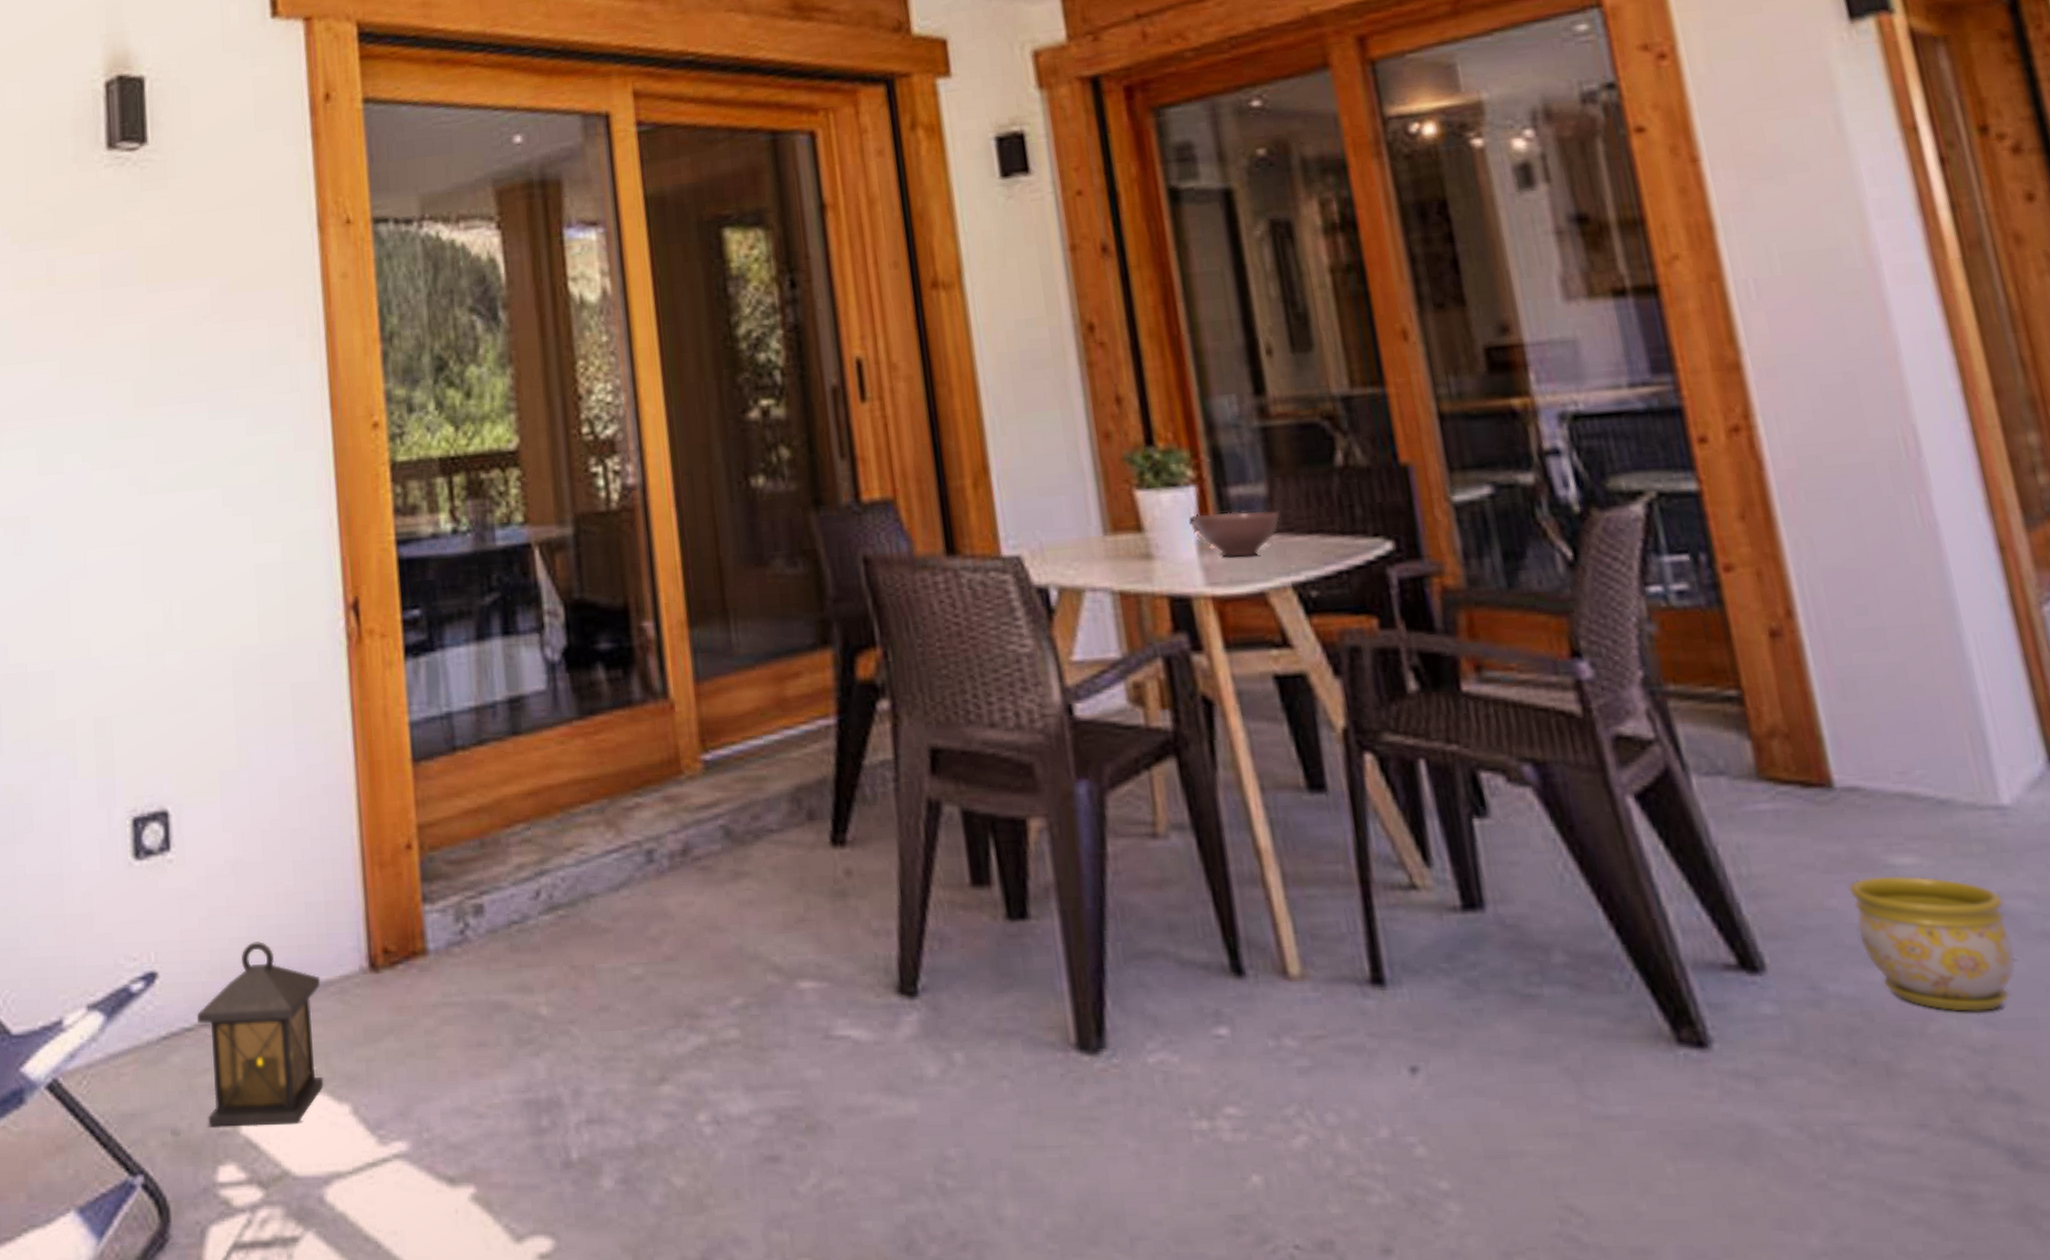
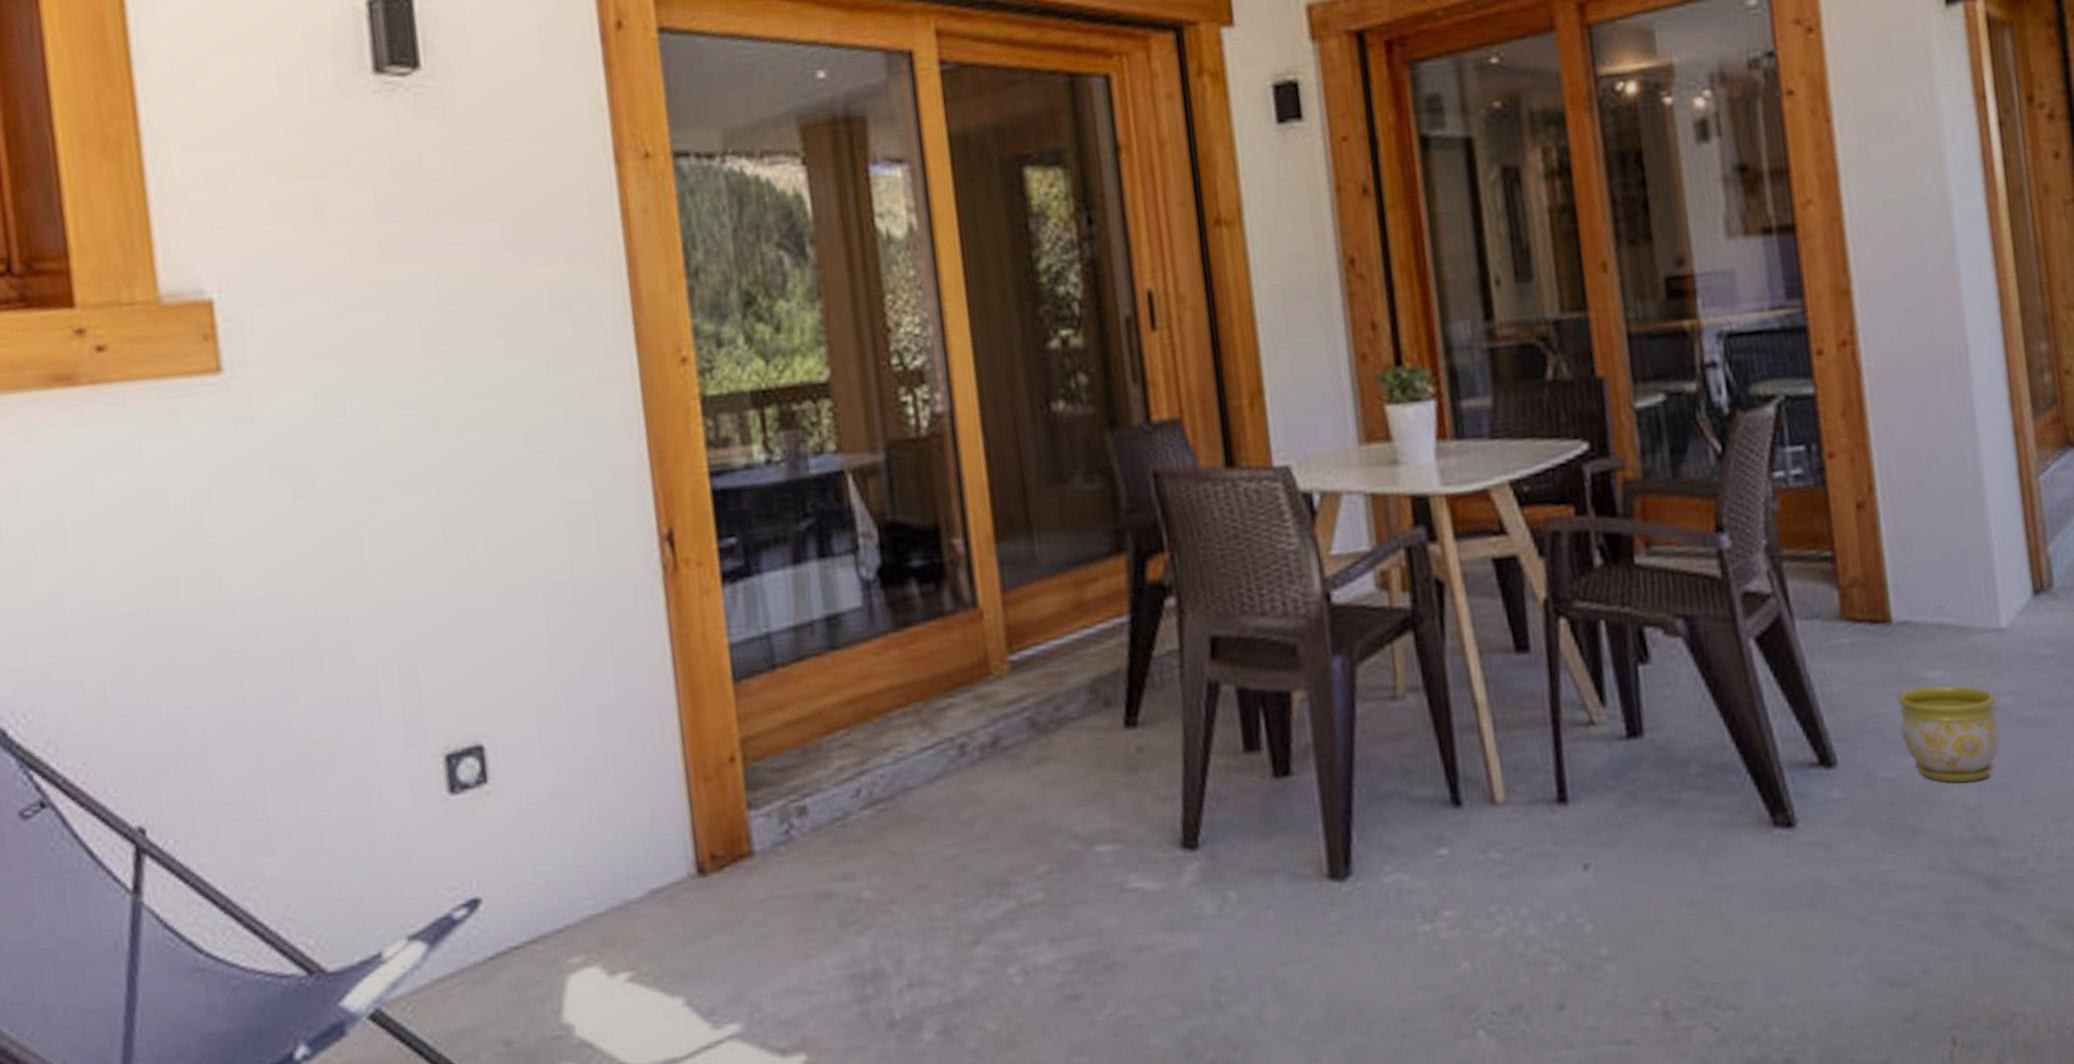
lantern: present [197,941,324,1127] -> none [524,859,657,1033]
bowl: present [1191,510,1281,558] -> none [1431,419,1502,461]

